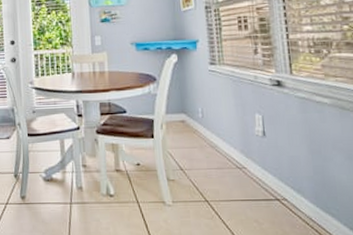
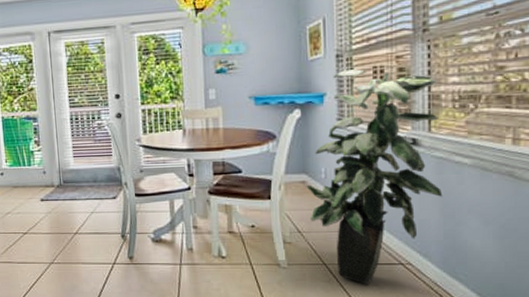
indoor plant: none [185,19,309,222] -> present [306,69,443,285]

